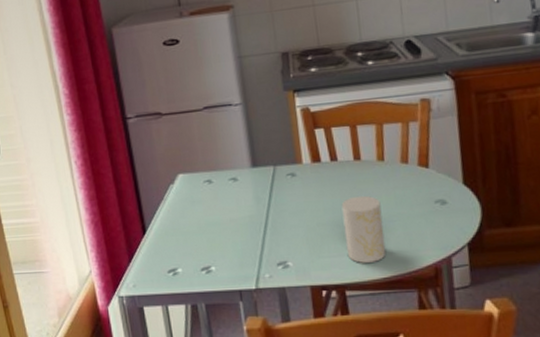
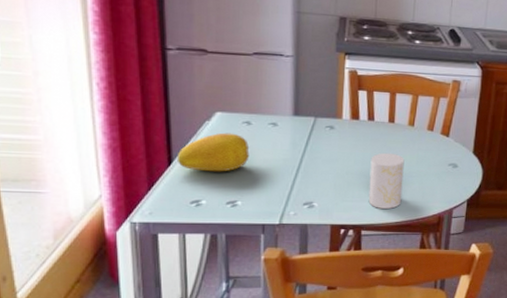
fruit: none [149,194,216,238] -> present [176,132,250,172]

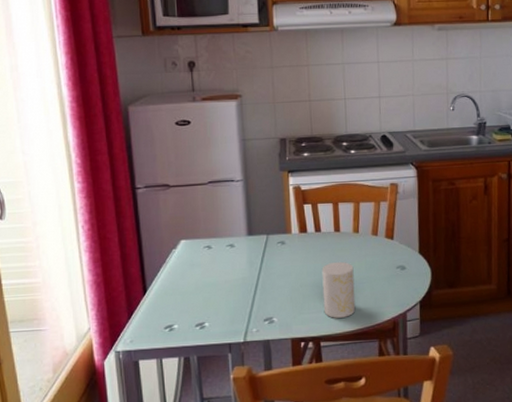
fruit: present [176,132,250,172] -> none [150,258,212,297]

